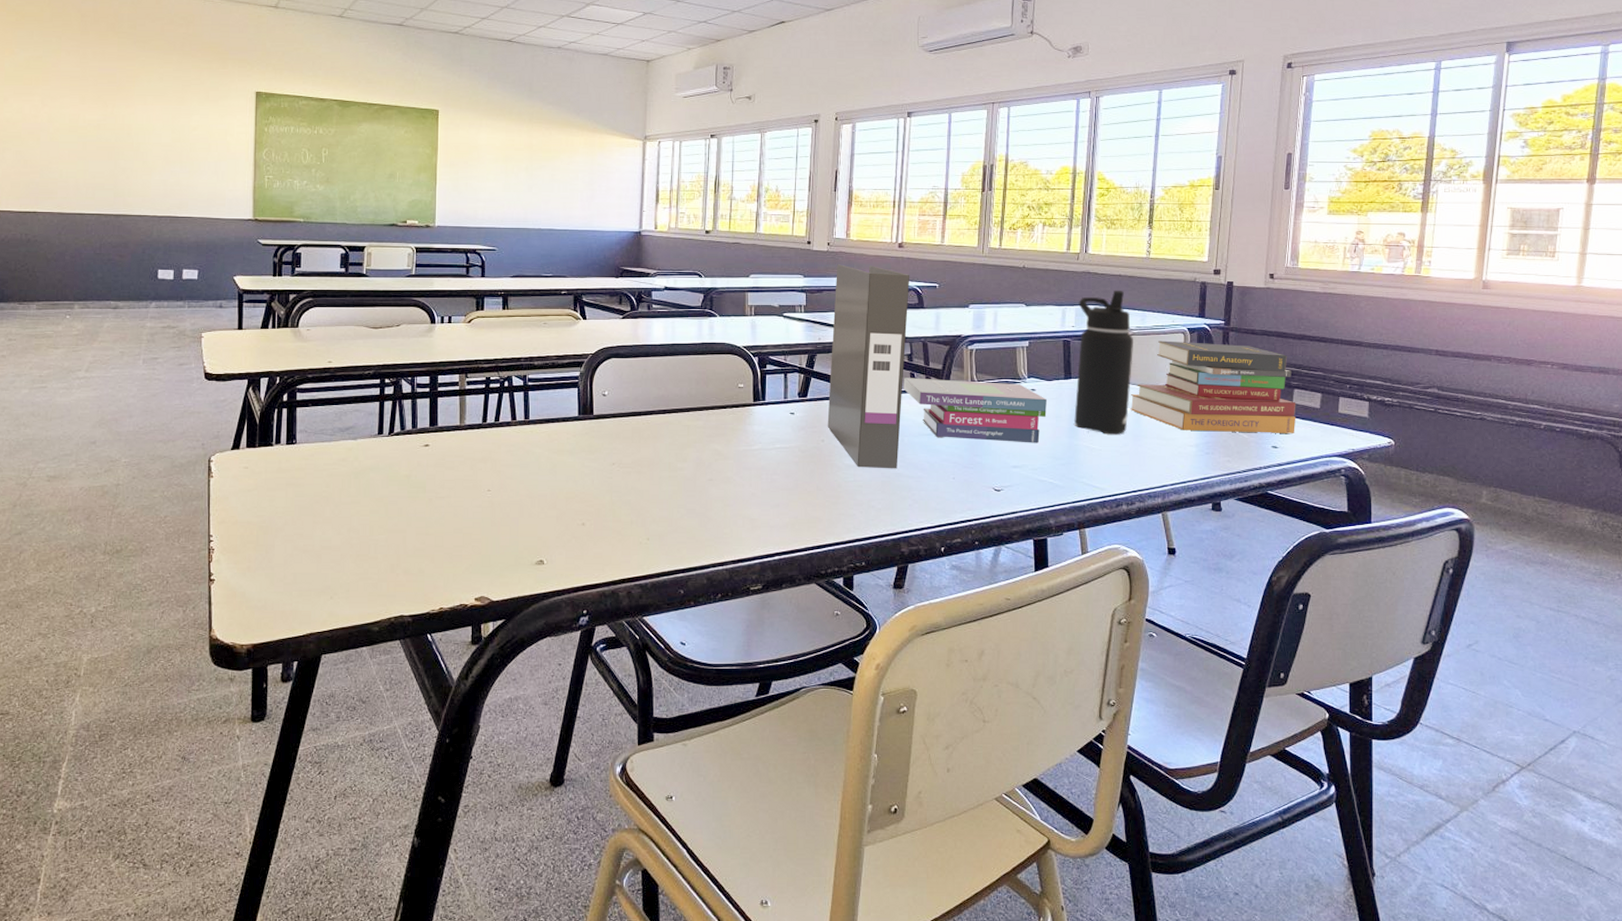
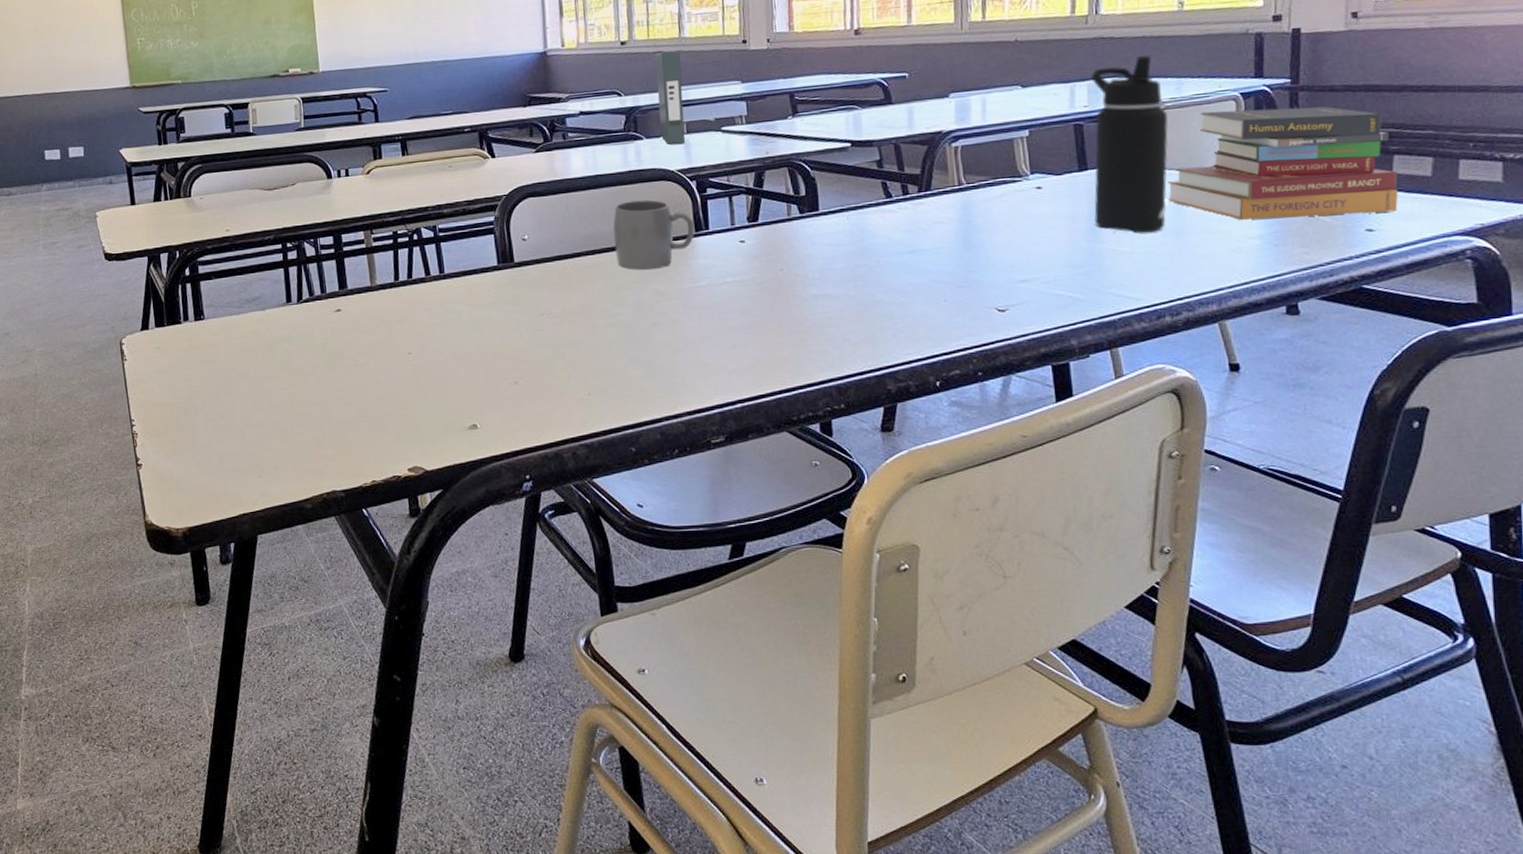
mug: none [683,369,753,432] -> present [612,199,695,271]
binder: none [732,243,754,323] -> present [655,51,686,144]
binder: present [827,264,910,469] -> none [780,60,875,297]
books: present [903,378,1047,443] -> none [873,182,1058,254]

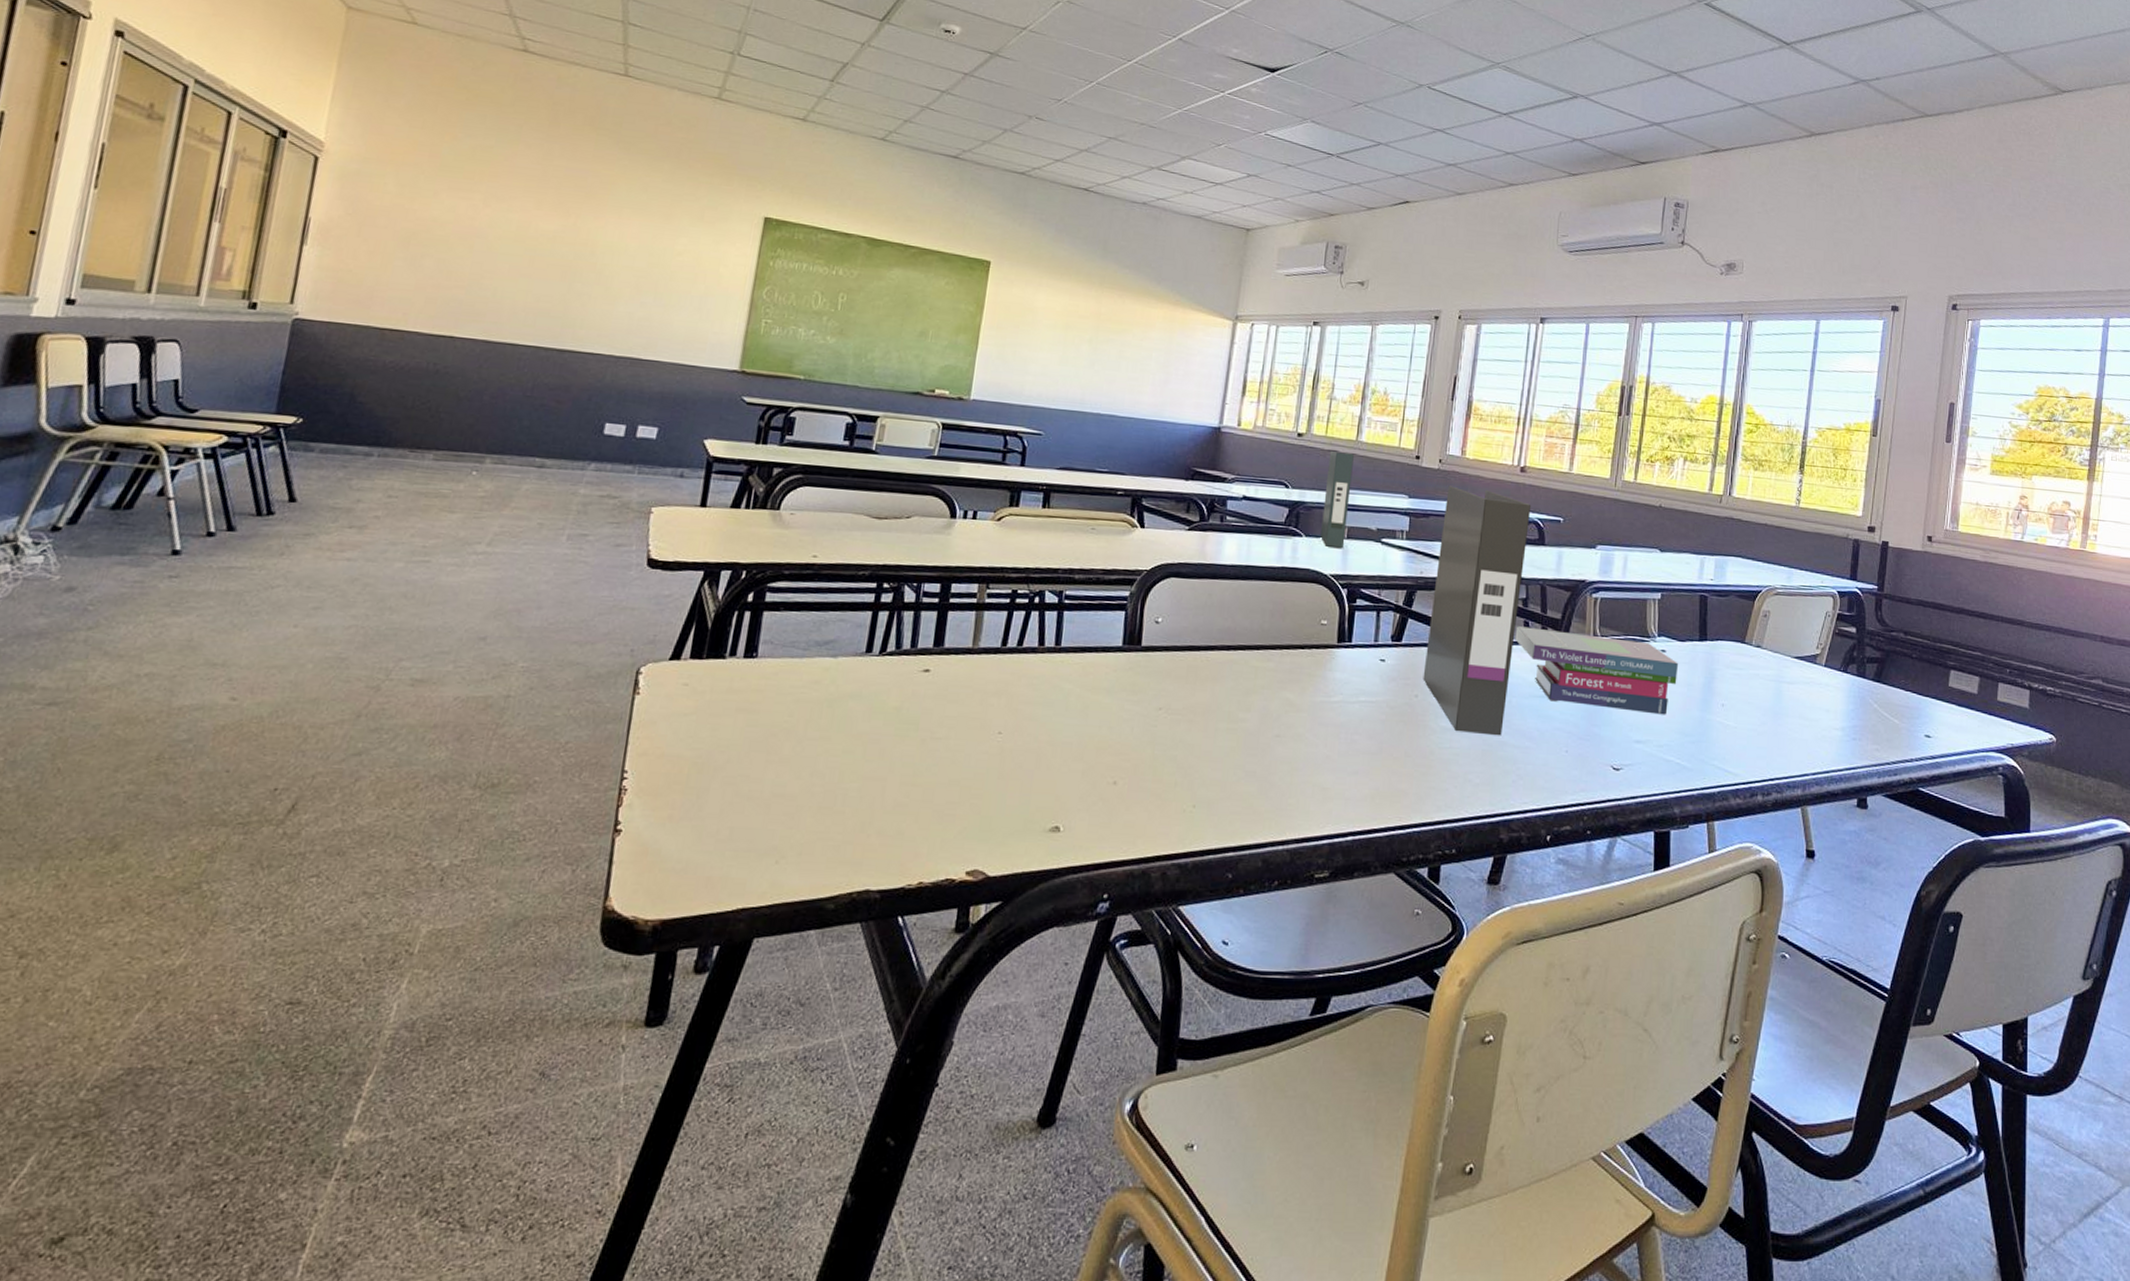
mug: present [612,199,695,271] -> none [1251,598,1338,677]
binder: none [780,60,875,297] -> present [1423,485,1532,736]
books: none [873,182,1058,254] -> present [1515,626,1678,715]
water bottle: present [1091,55,1168,232] -> none [1707,540,1778,709]
books: present [1166,106,1399,220] -> none [1769,603,1952,722]

